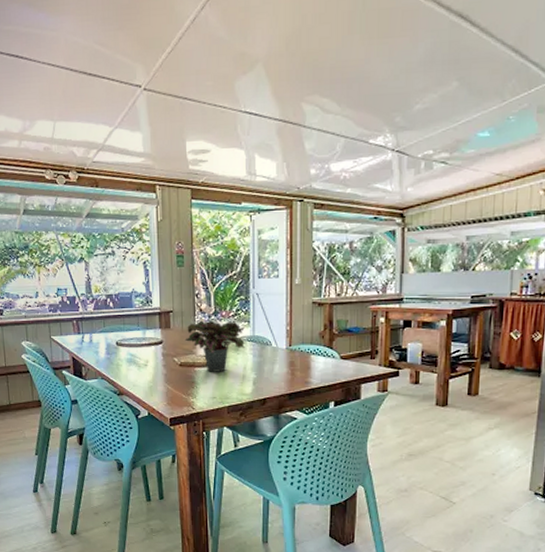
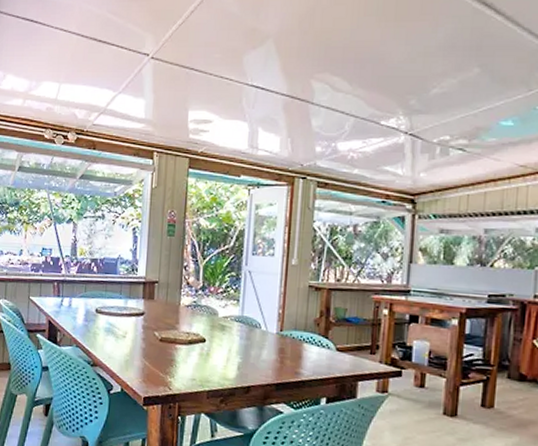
potted plant: present [185,320,246,372] -> none [168,294,233,352]

